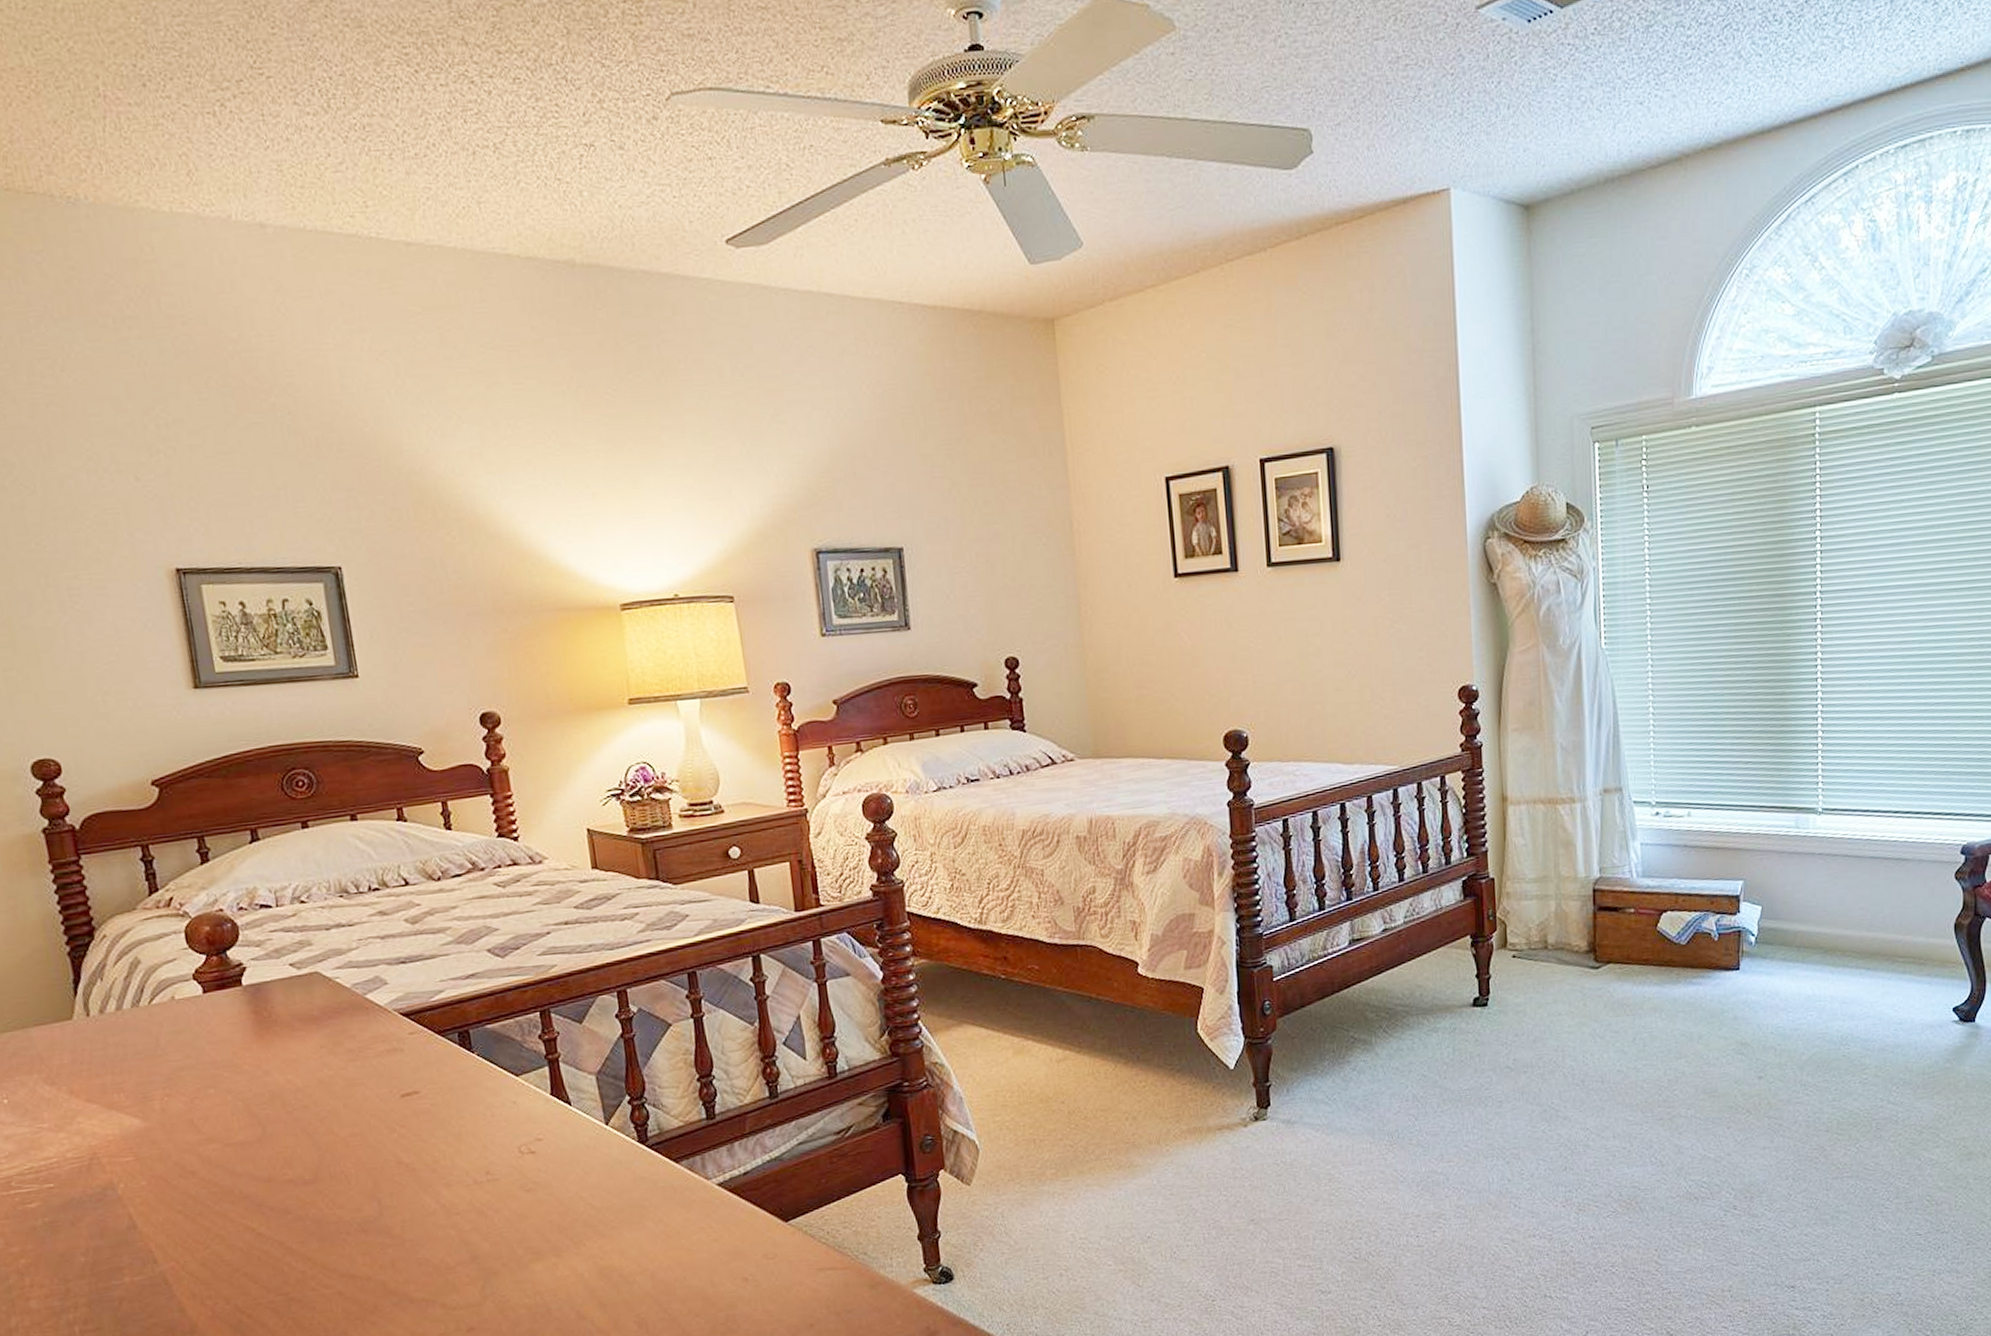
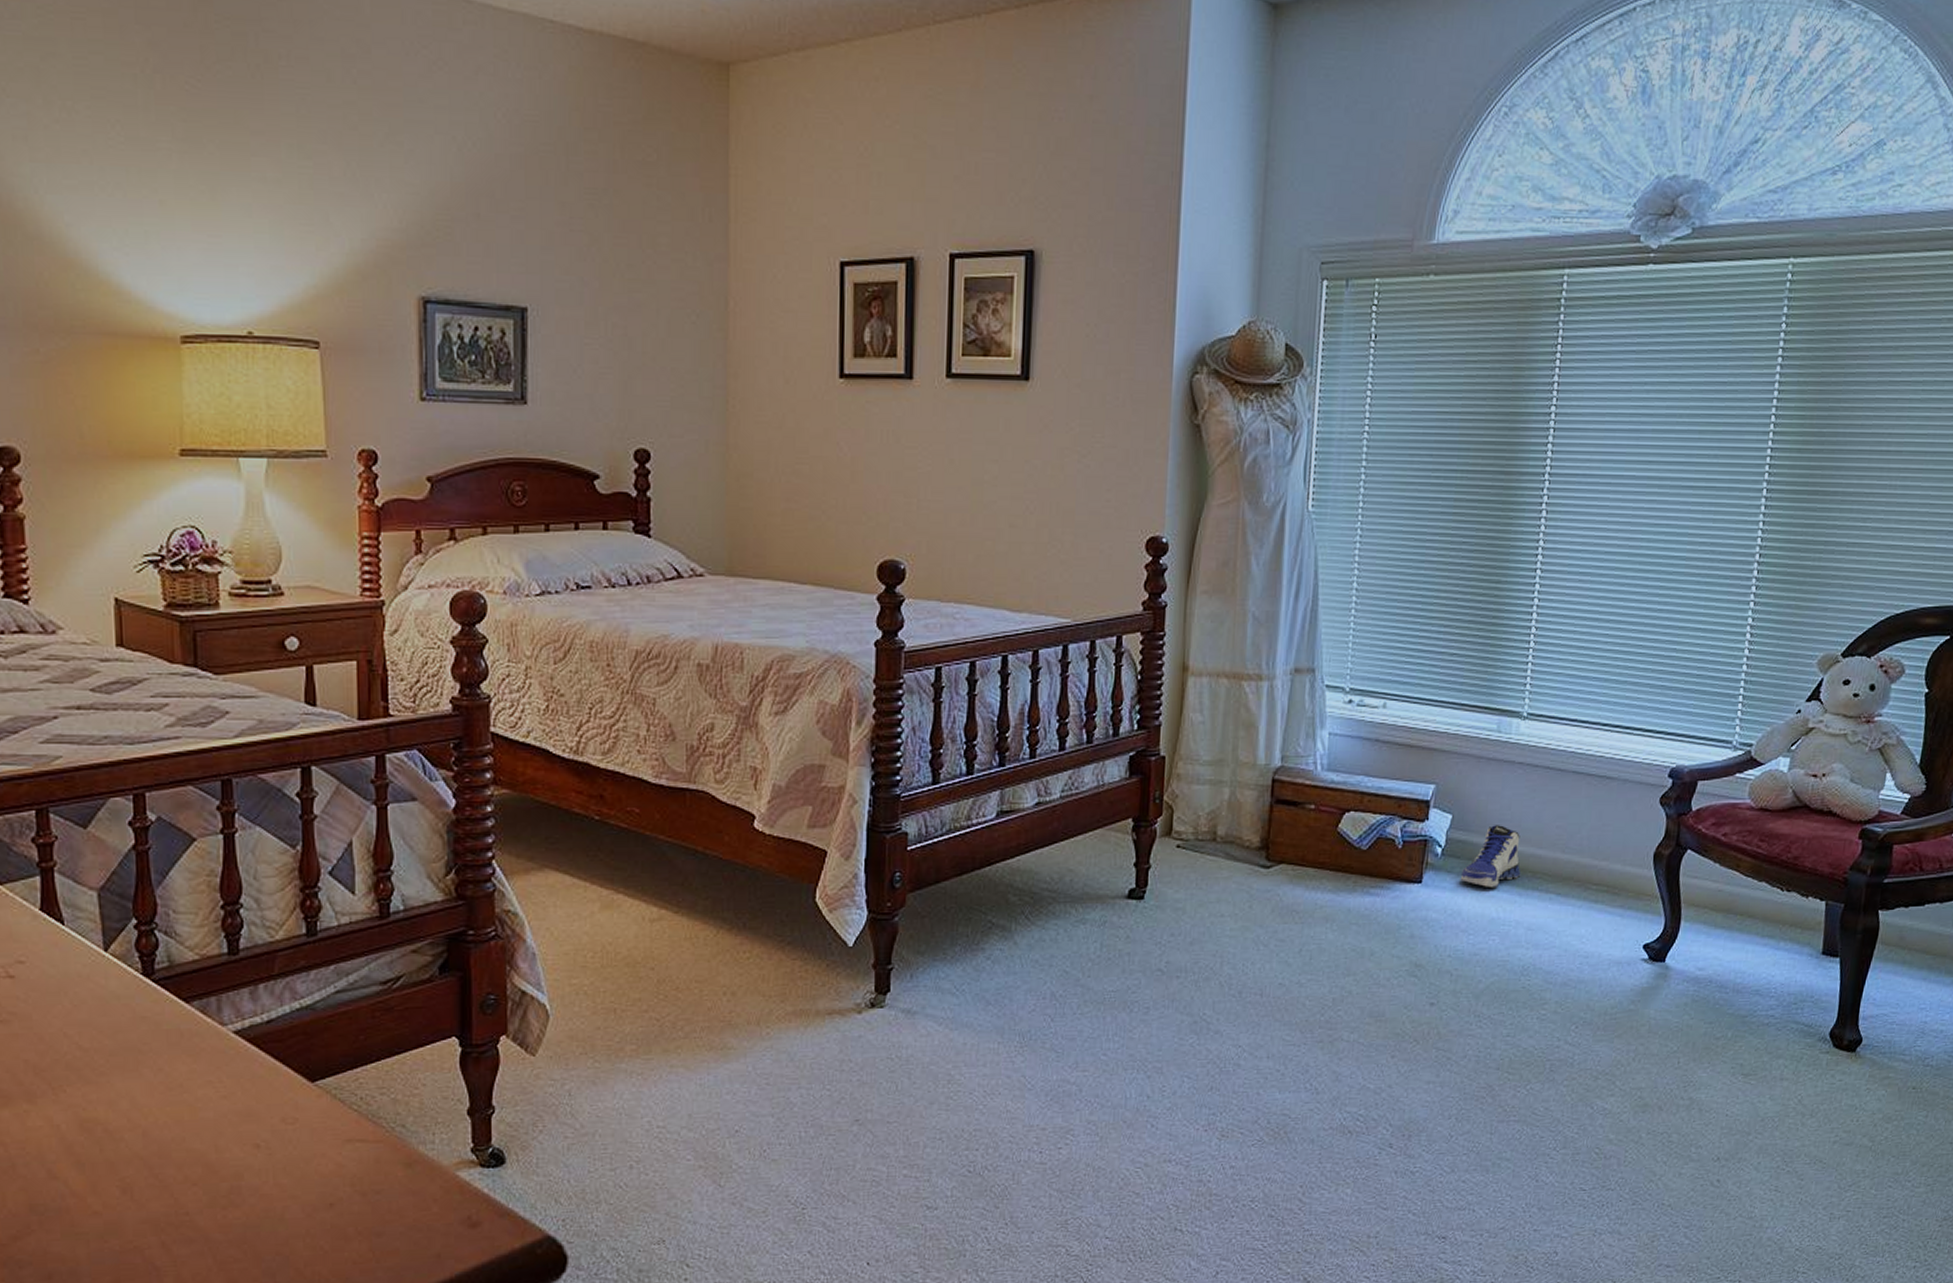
sneaker: none [1775,911,1831,969] -> present [1460,825,1521,888]

